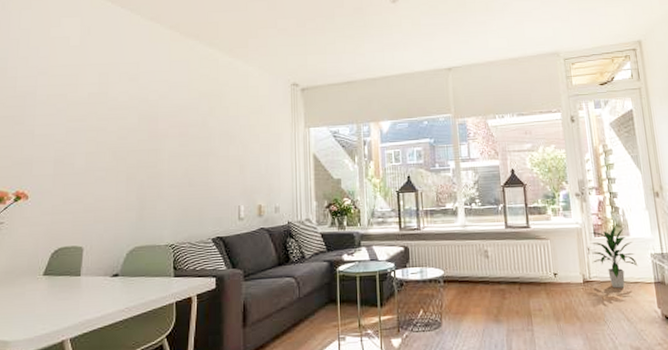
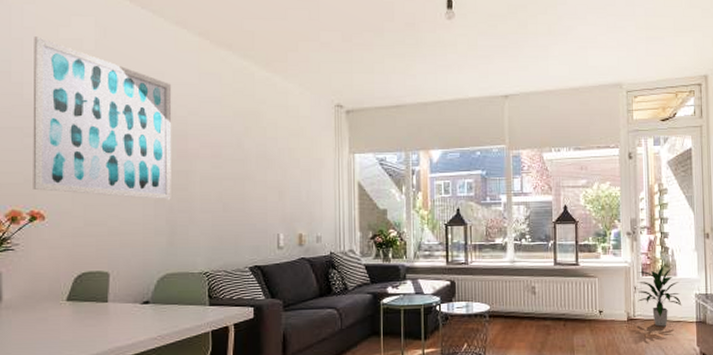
wall art: none [19,36,145,178] -> present [33,36,172,200]

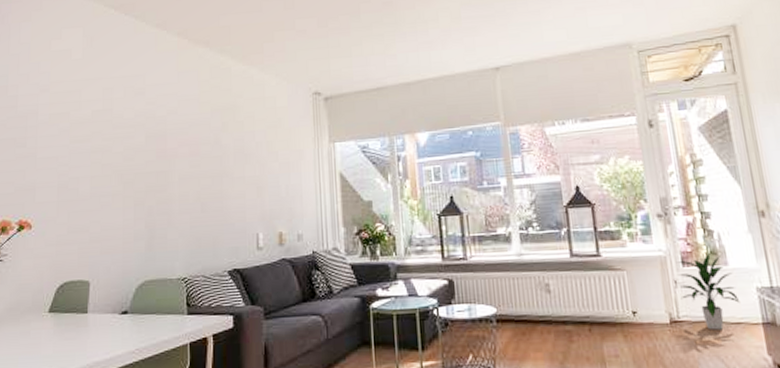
wall art: present [33,36,172,200] -> none [22,51,152,203]

